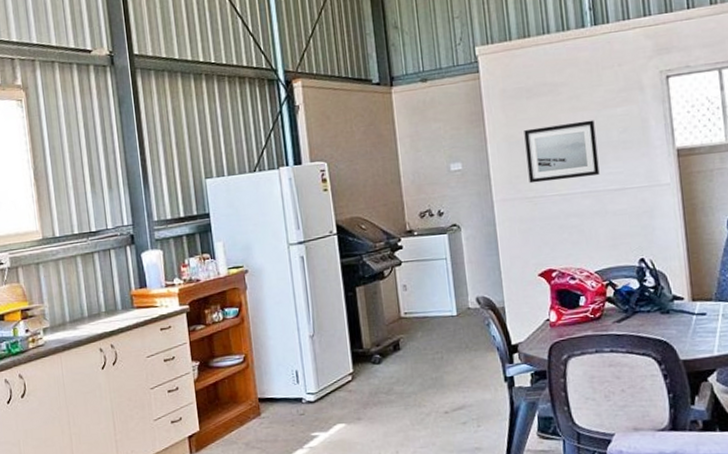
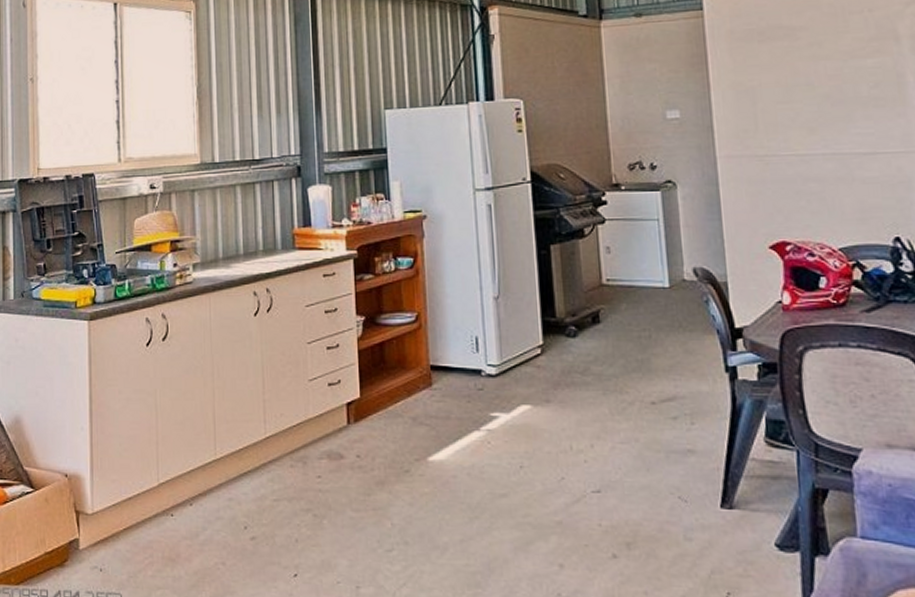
wall art: present [524,120,600,184] -> none [754,71,845,140]

